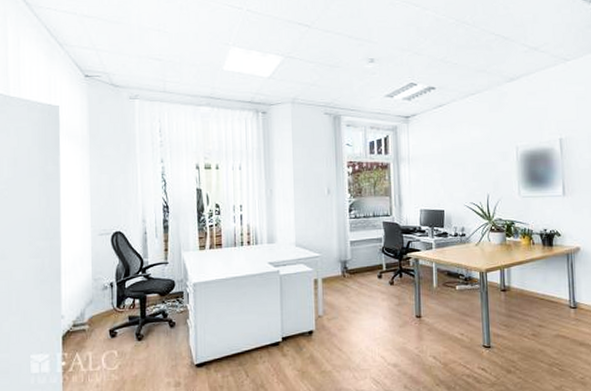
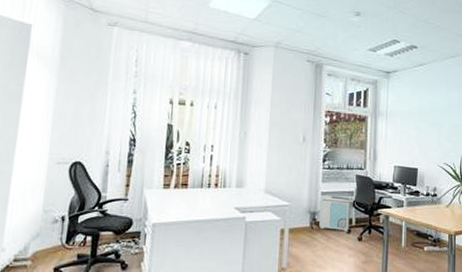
air purifier: none [350,244,381,277] -> present [319,195,351,232]

